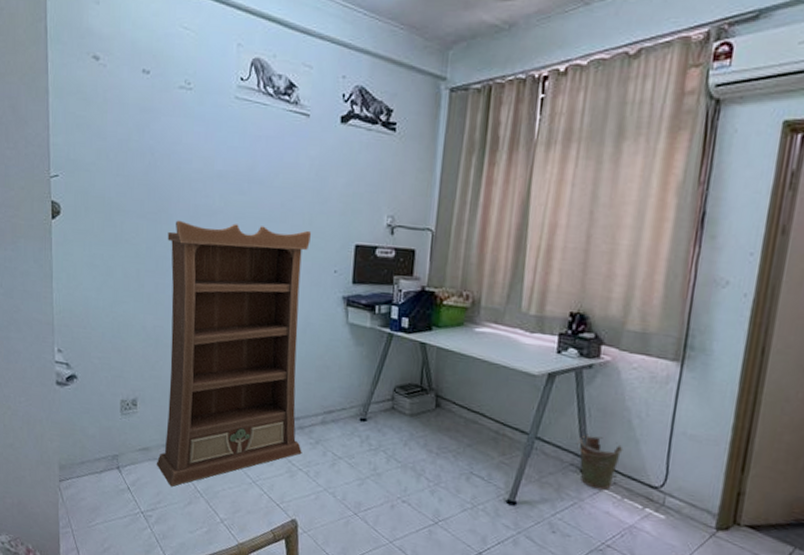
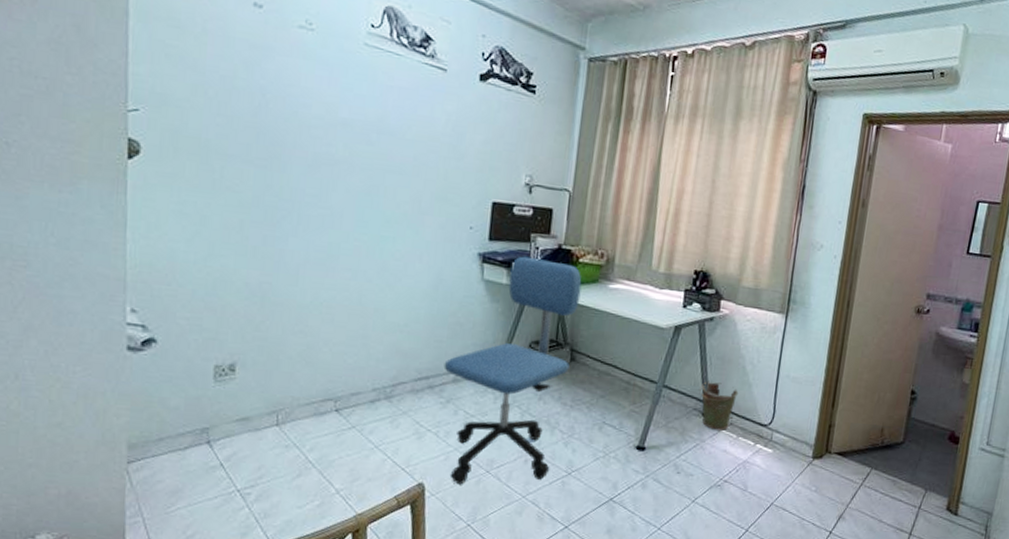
bookcase: present [156,220,312,487] -> none [257,168,447,458]
office chair: none [312,299,446,527] -> present [443,256,582,485]

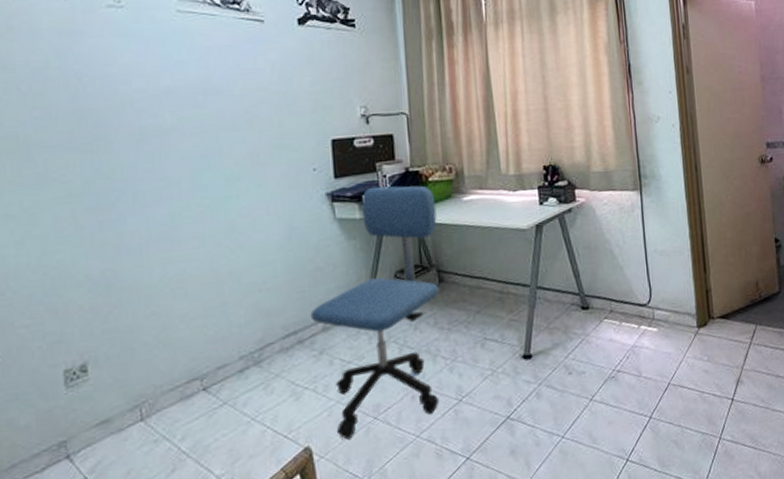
bucket: present [698,380,739,431] -> none [572,272,612,321]

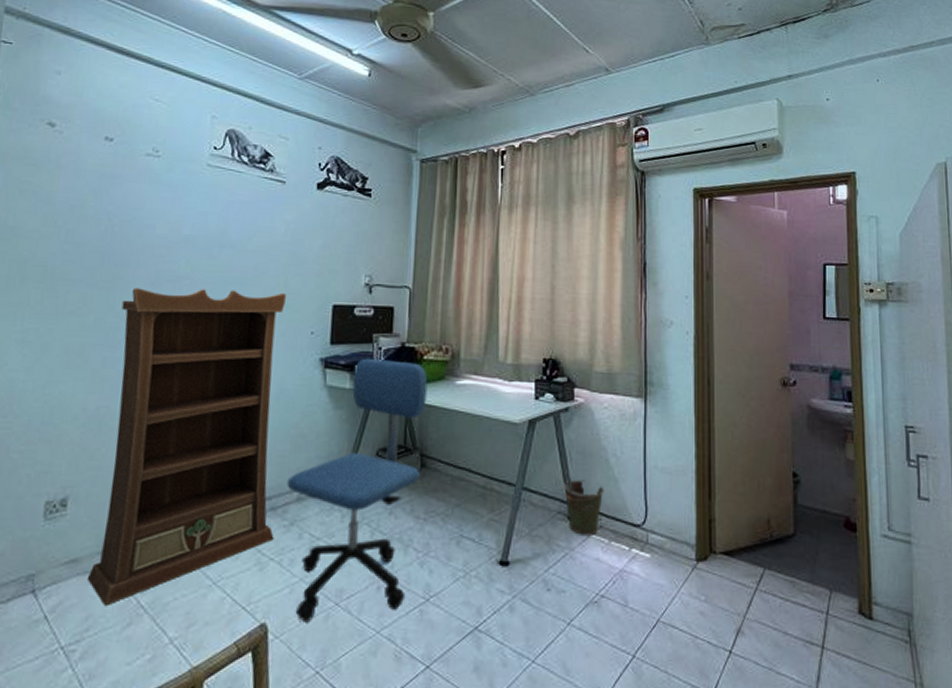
bookcase: none [109,133,306,457] -> present [86,287,287,605]
bucket: none [572,272,612,321] -> present [561,478,605,535]

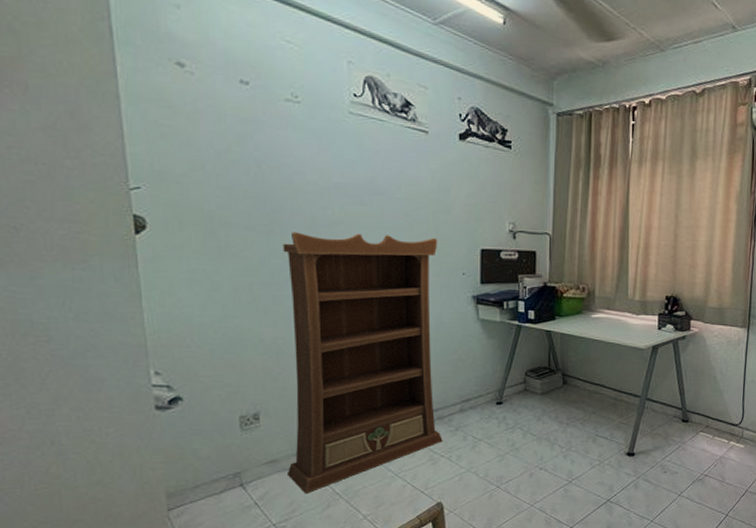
office chair: present [286,358,428,623] -> none [450,295,567,501]
bucket: present [561,478,605,535] -> none [677,391,712,433]

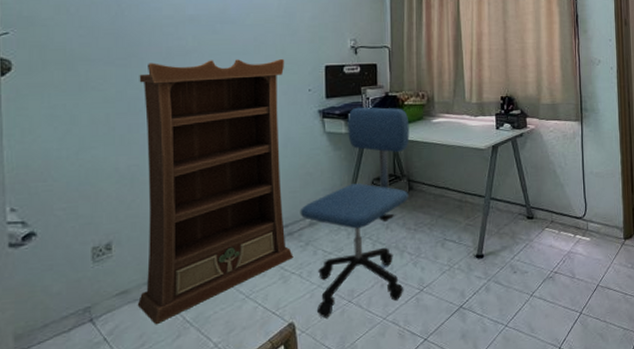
office chair: none [450,295,567,501] -> present [300,107,410,318]

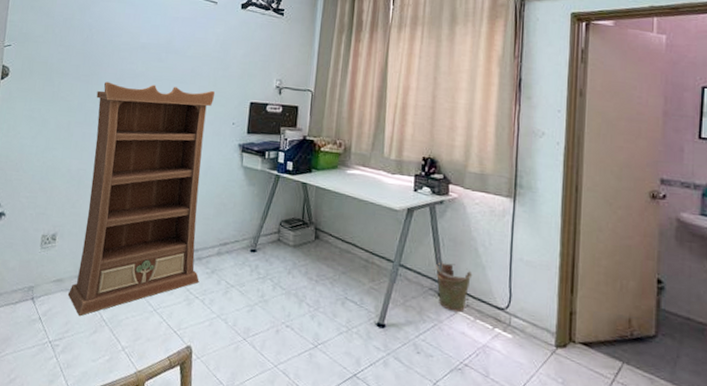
office chair: present [300,107,410,318] -> none [210,146,324,350]
bucket: none [520,187,554,229] -> present [433,261,473,312]

